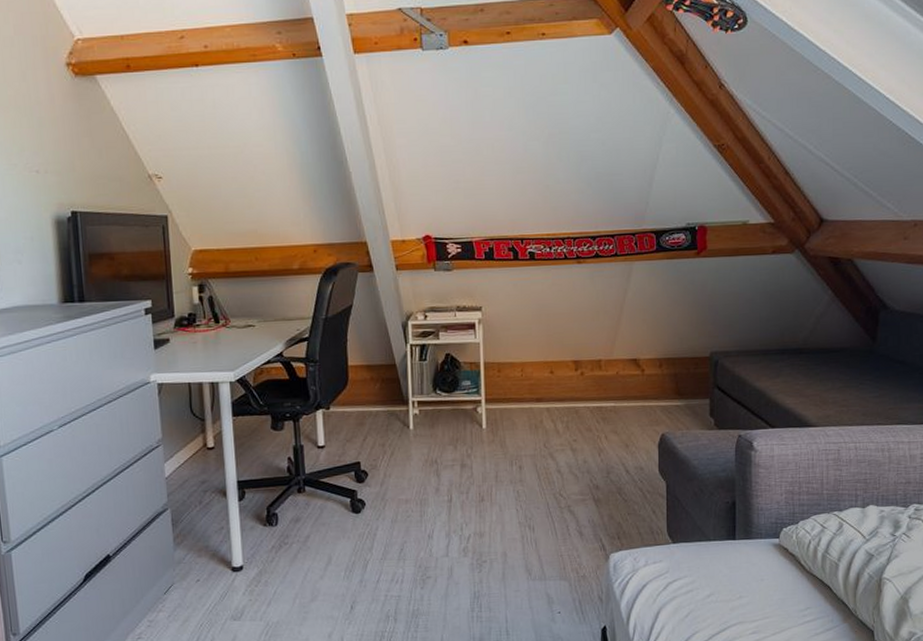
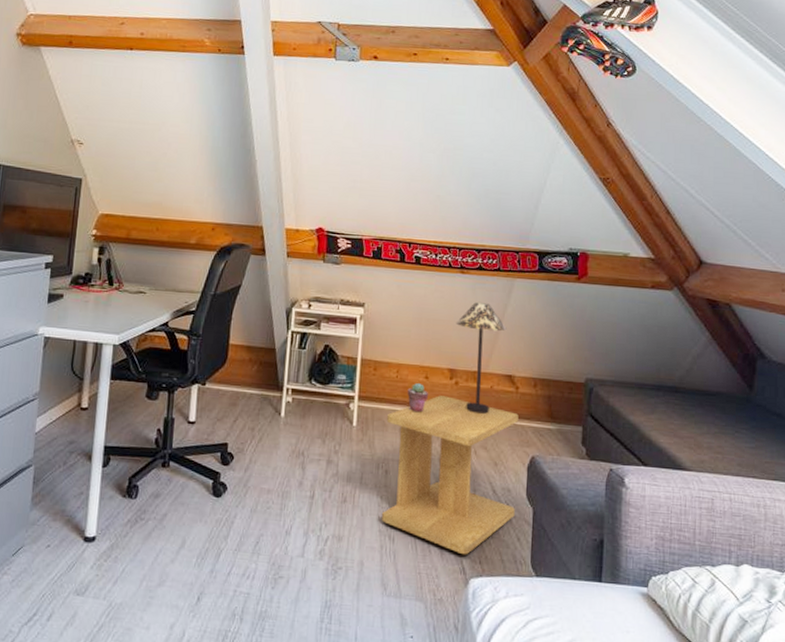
side table: none [515,387,649,534] -> present [381,395,519,555]
potted succulent: none [534,378,555,408] -> present [407,382,428,413]
table lamp: none [576,290,628,401] -> present [455,302,507,415]

